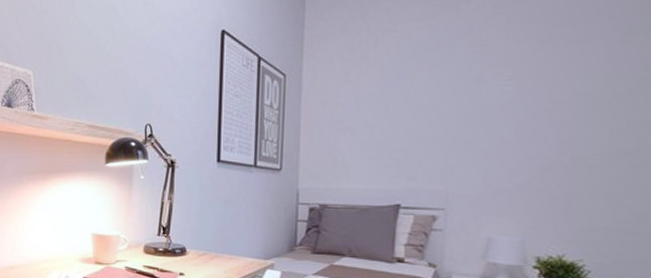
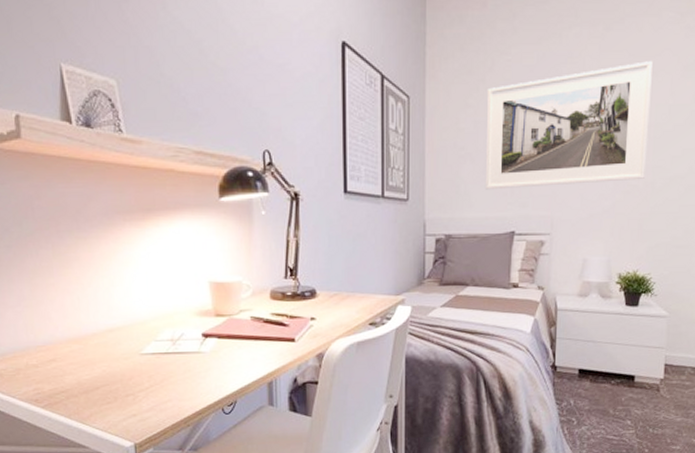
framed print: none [365,28,581,162] -> present [485,61,653,190]

